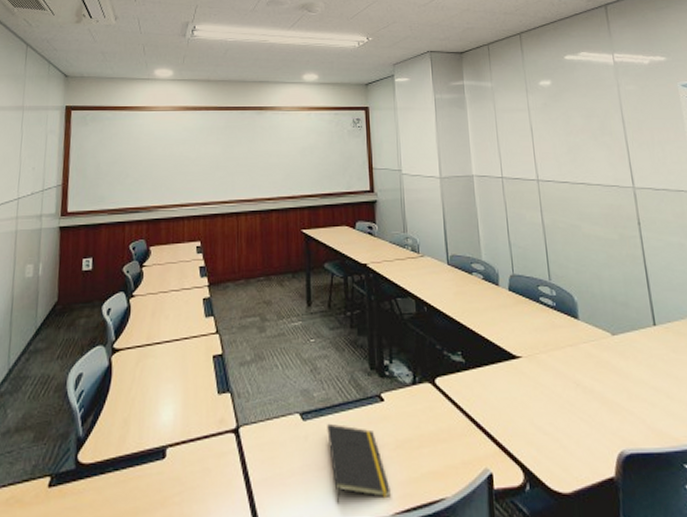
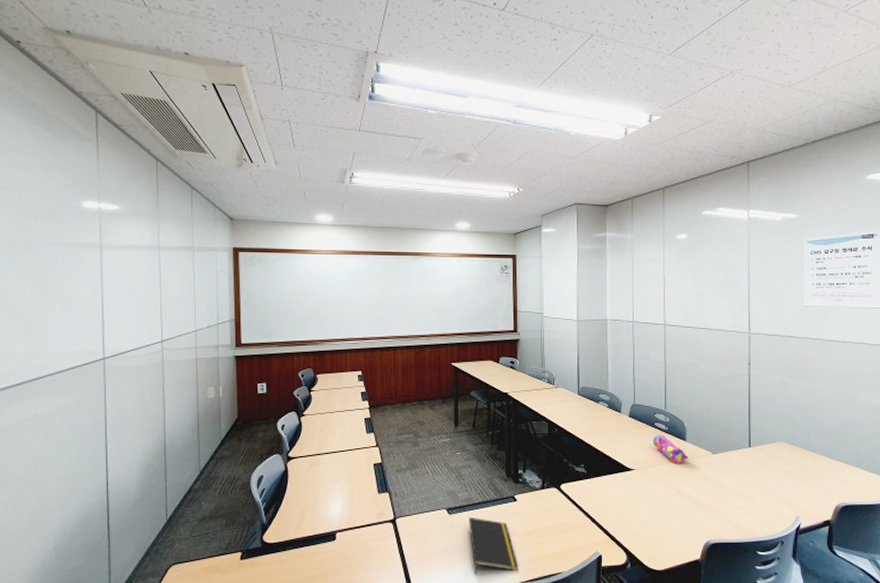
pencil case: none [539,312,584,350] -> present [652,435,689,465]

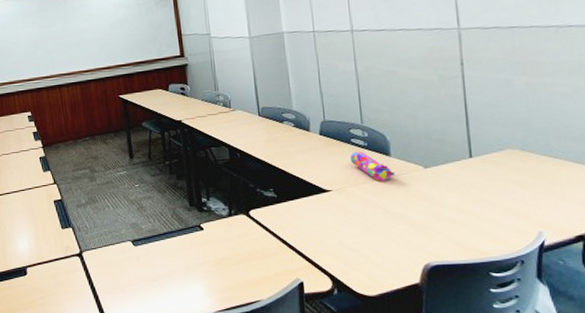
notepad: present [469,517,518,574] -> none [155,247,213,304]

